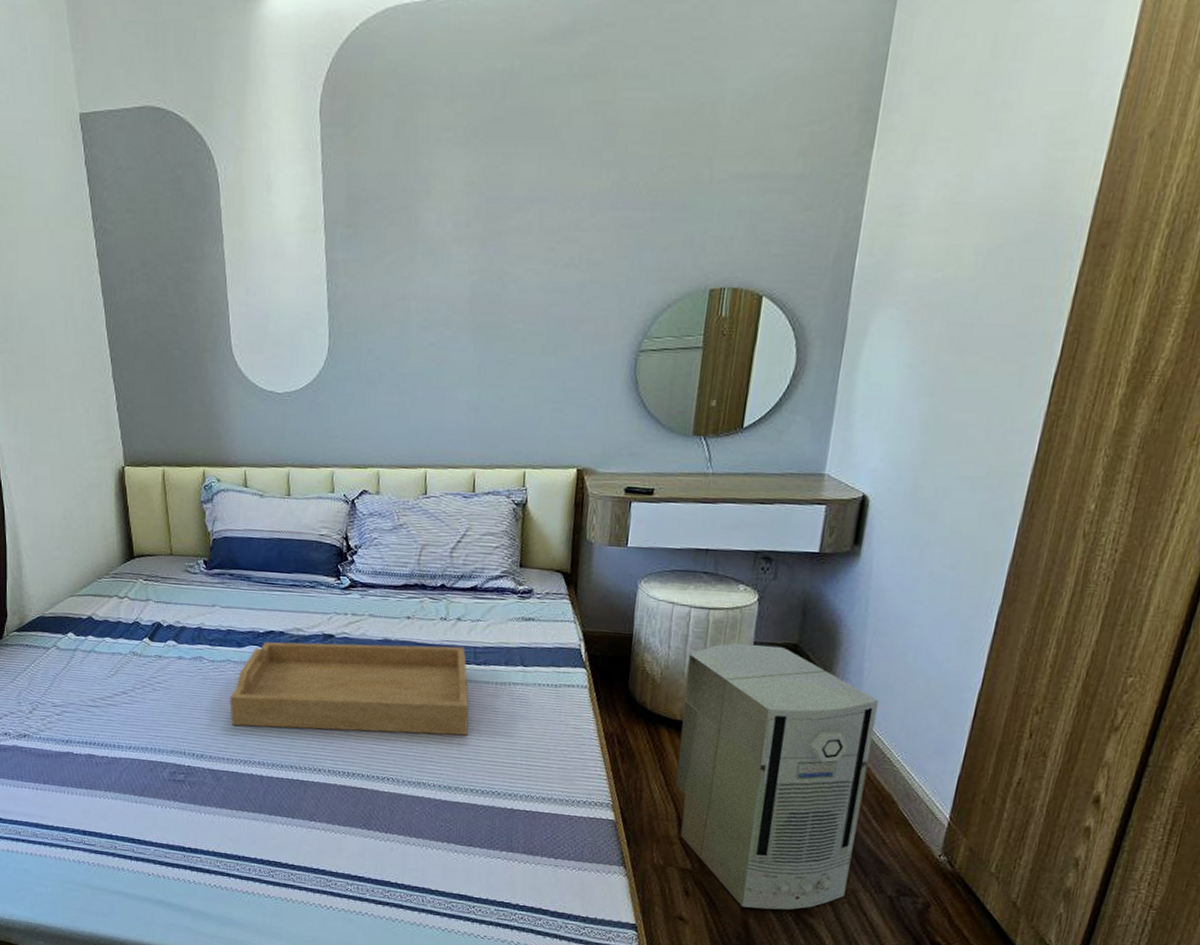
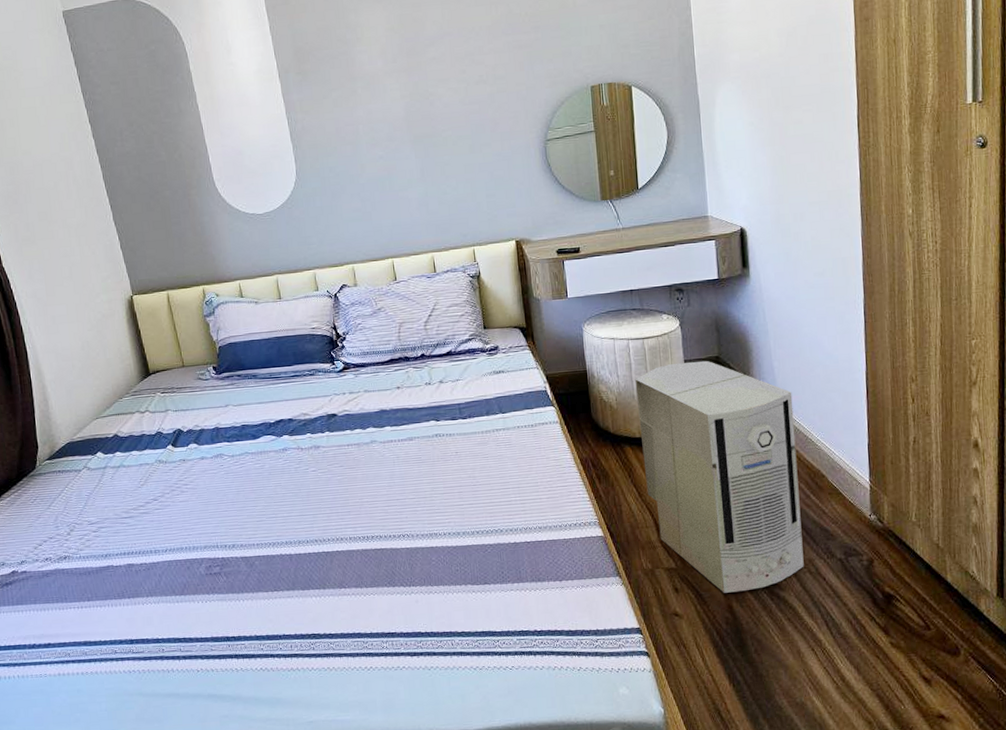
serving tray: present [230,641,469,736] -> none [252,405,465,511]

